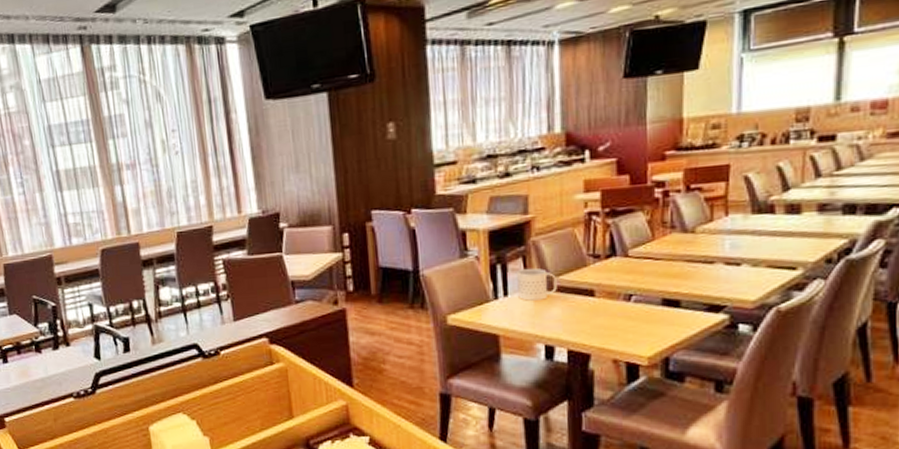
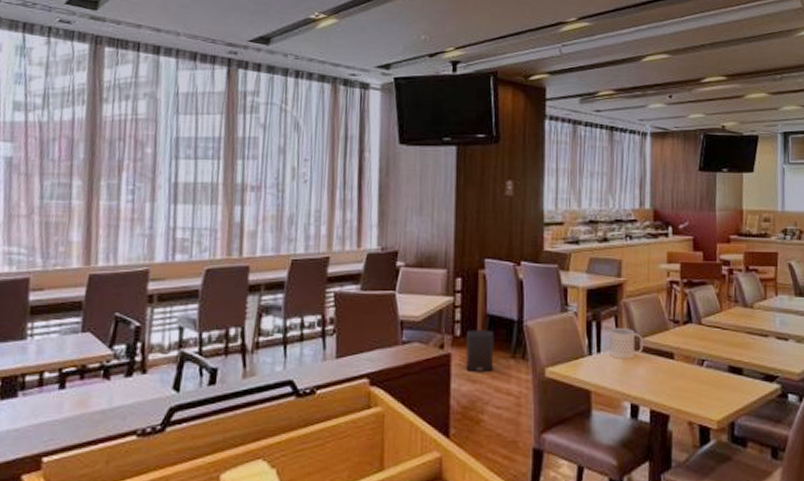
pedal bin: none [360,282,391,326] -> present [465,330,493,373]

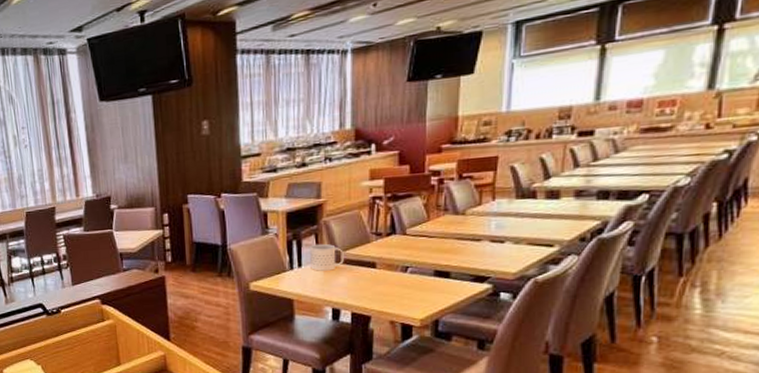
pedal bin: present [465,330,493,373] -> none [177,255,202,290]

